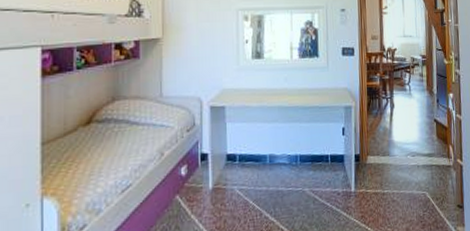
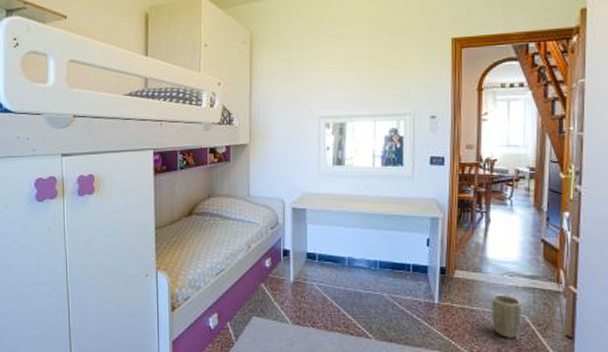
plant pot: none [399,174,424,216] -> present [491,294,522,338]

